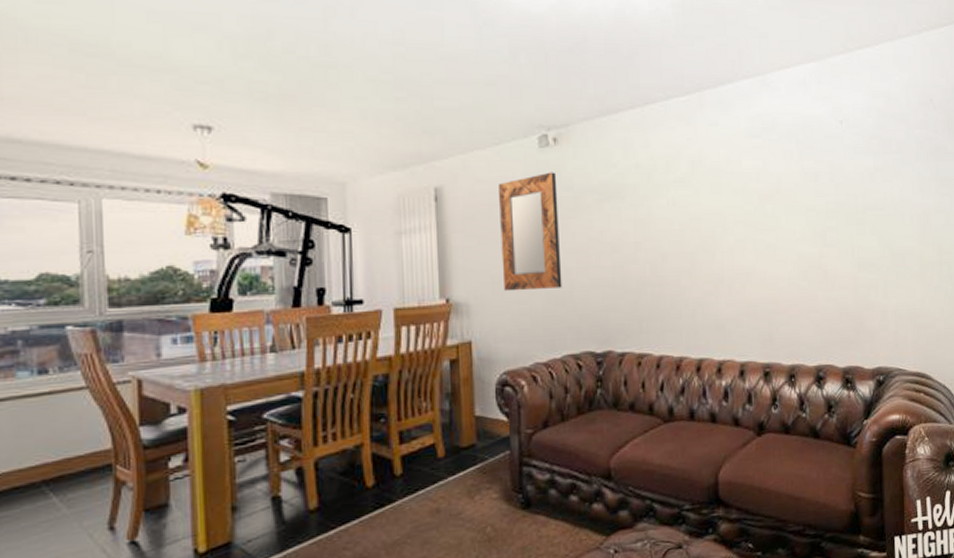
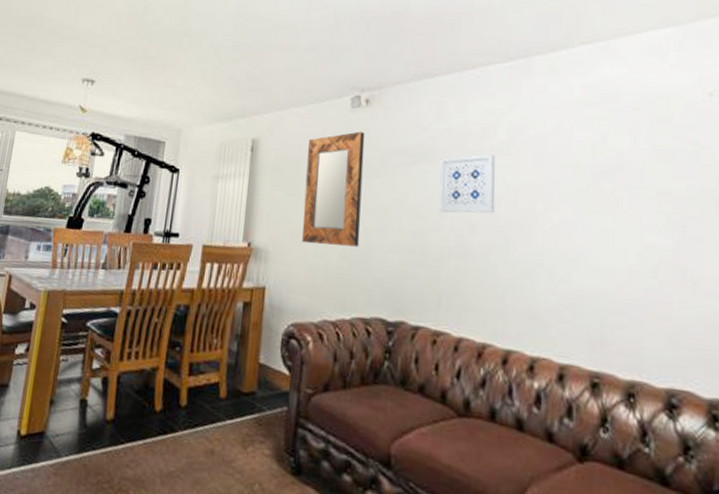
wall art: none [631,186,682,246] -> present [438,154,496,214]

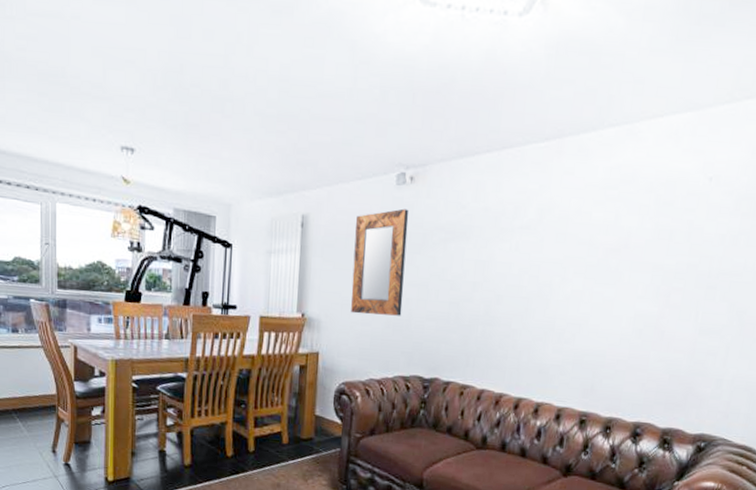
wall art: present [438,154,496,214] -> none [472,232,524,286]

